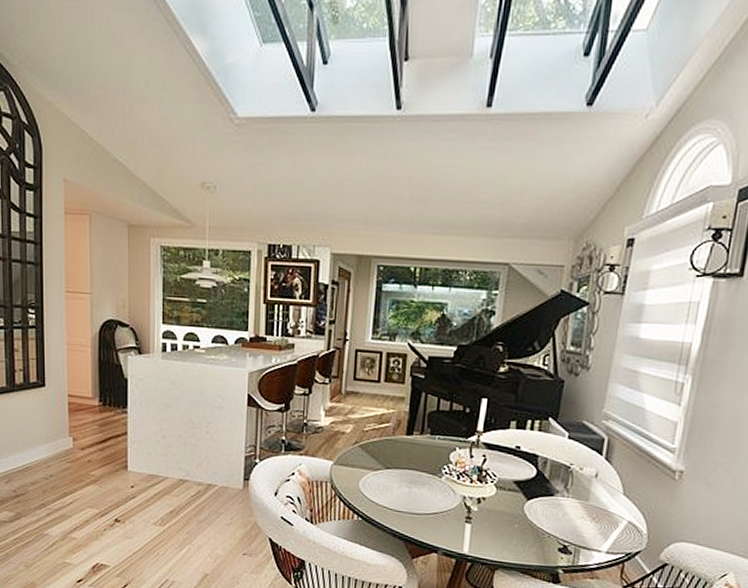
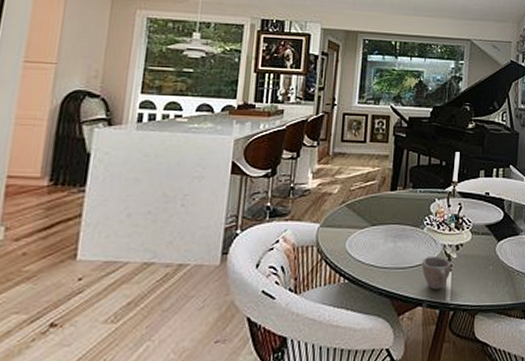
cup: none [438,506,471,540] -> present [422,256,451,290]

